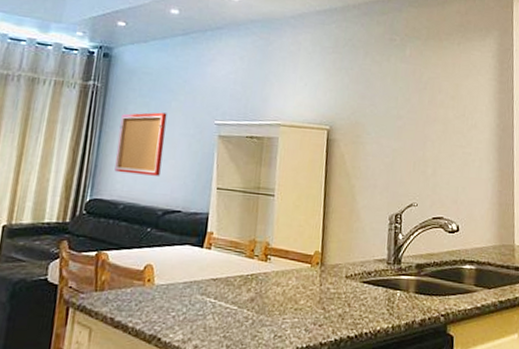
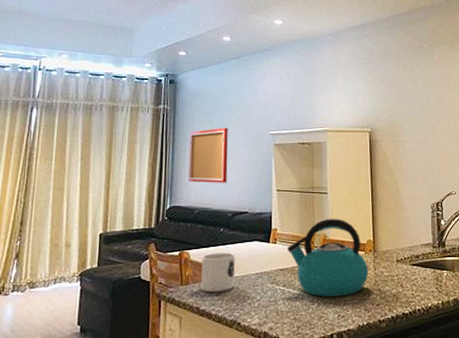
mug: none [118,255,162,301] -> present [201,252,235,291]
kettle: none [223,224,314,314] -> present [287,218,369,297]

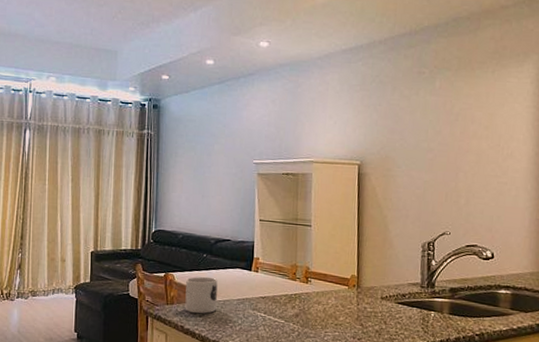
wall art: present [188,127,228,183] -> none [172,154,212,210]
kettle: present [287,218,369,297] -> none [269,251,352,328]

